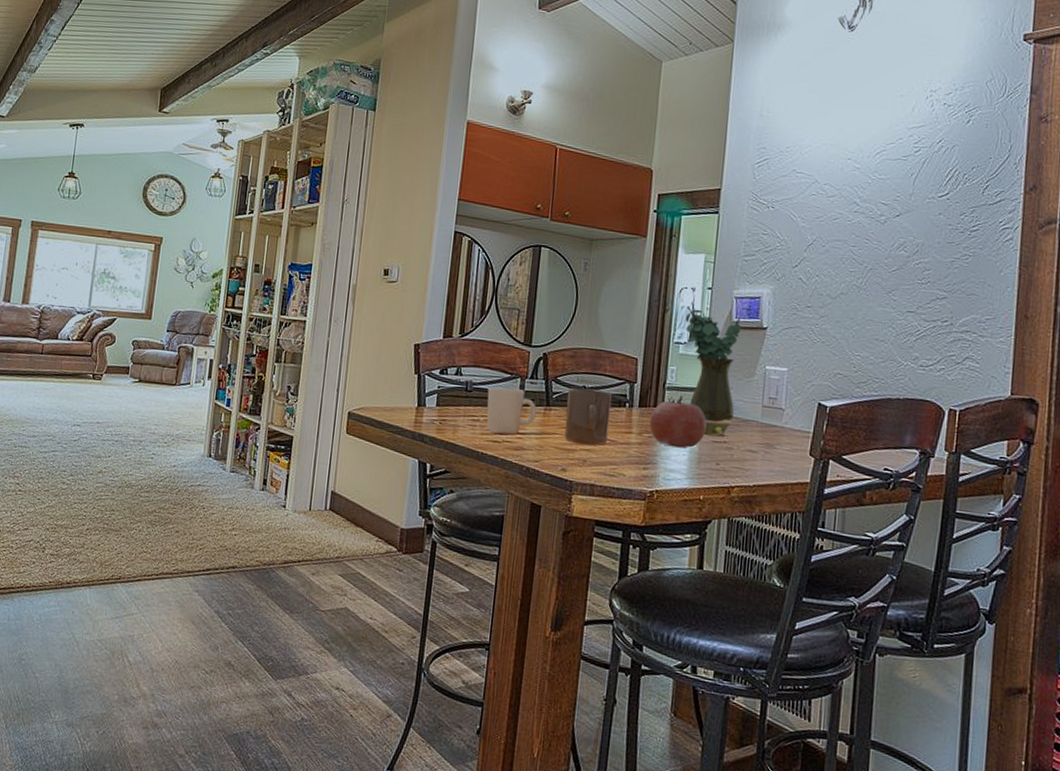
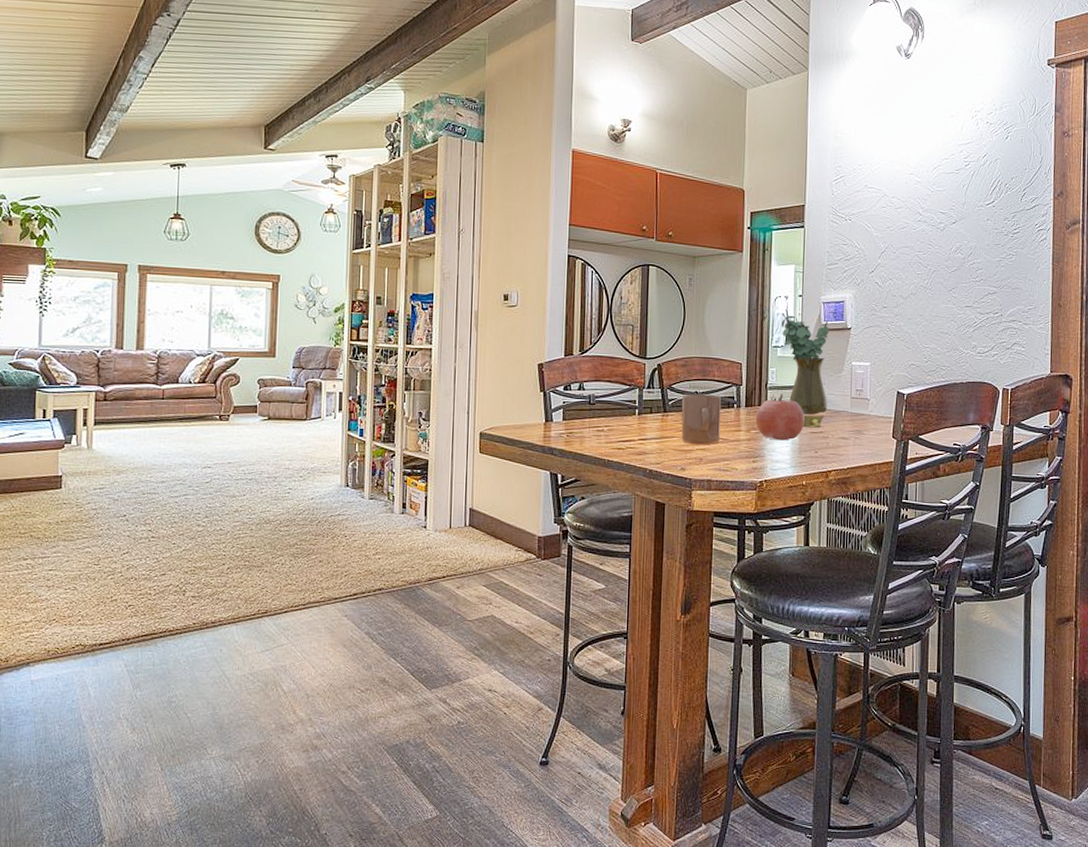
mug: present [486,386,537,435] -> none [609,398,655,441]

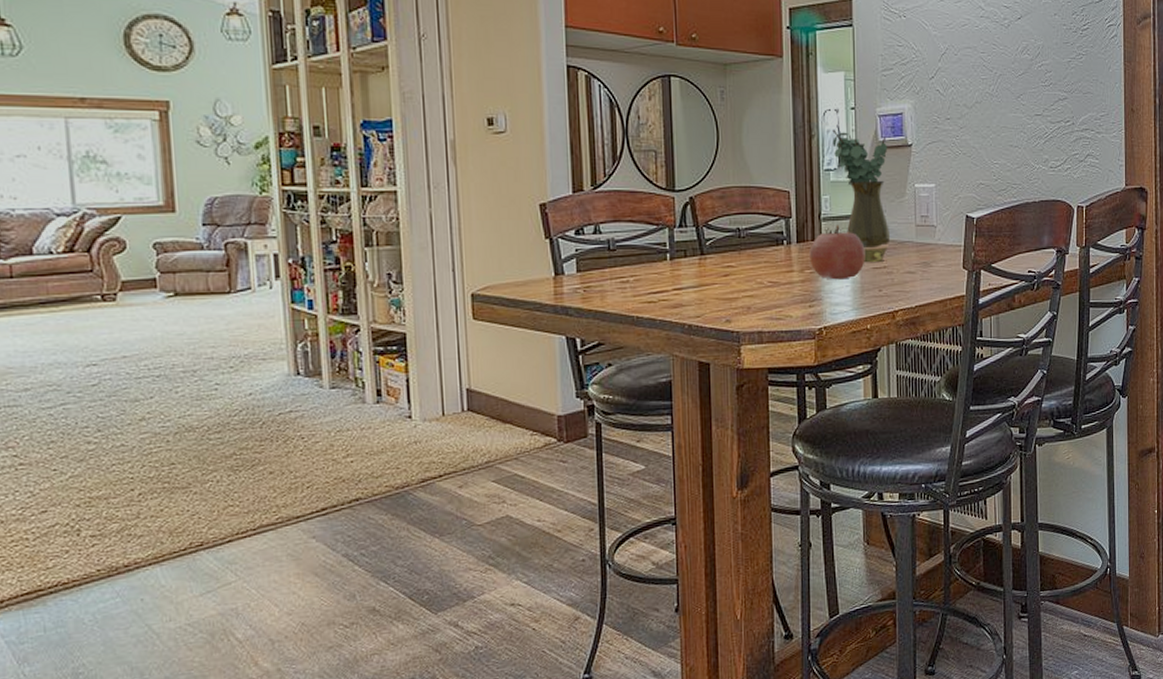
cup: present [681,393,721,444] -> none [722,230,770,290]

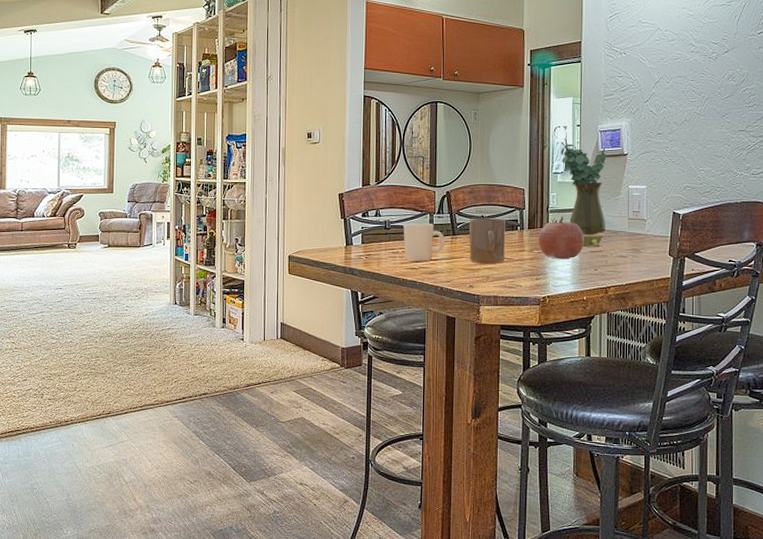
mug: none [633,241,691,293] -> present [403,223,445,262]
cup: none [722,230,770,290] -> present [469,218,506,264]

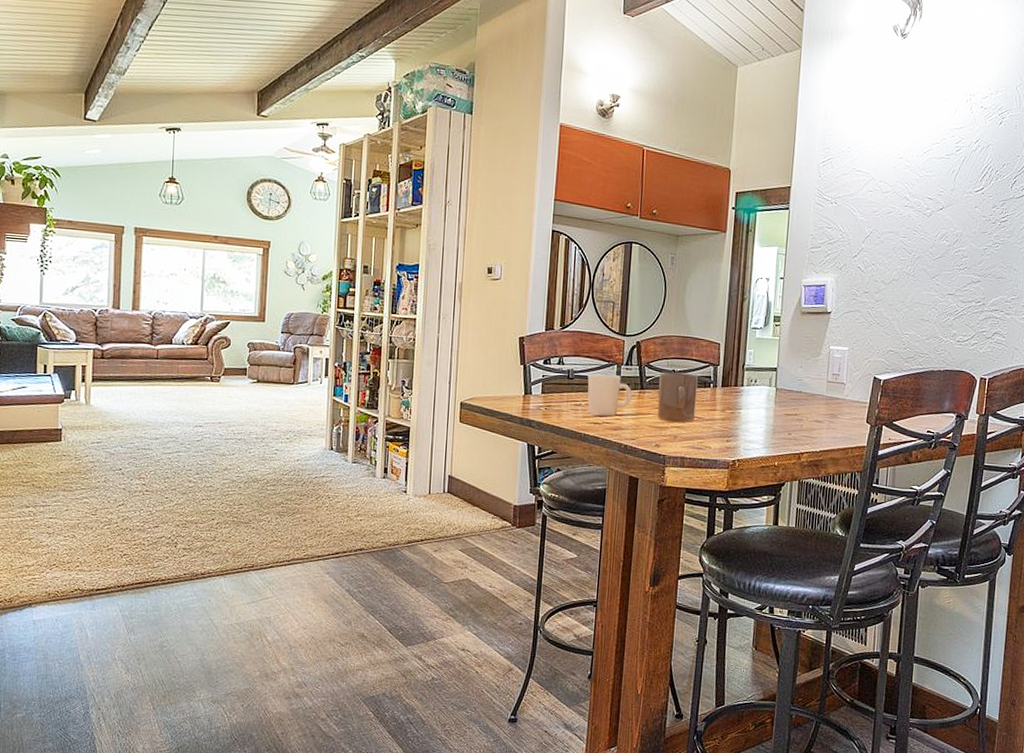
fruit: present [538,216,584,259] -> none [731,375,780,422]
vase: present [561,141,607,248] -> none [761,294,810,410]

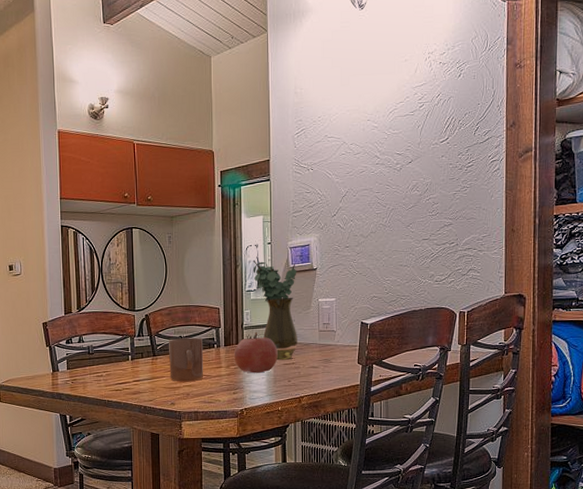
mug: present [587,373,632,417] -> none [106,346,146,384]
fruit: none [731,375,780,422] -> present [234,332,278,373]
vase: none [761,294,810,410] -> present [253,260,298,361]

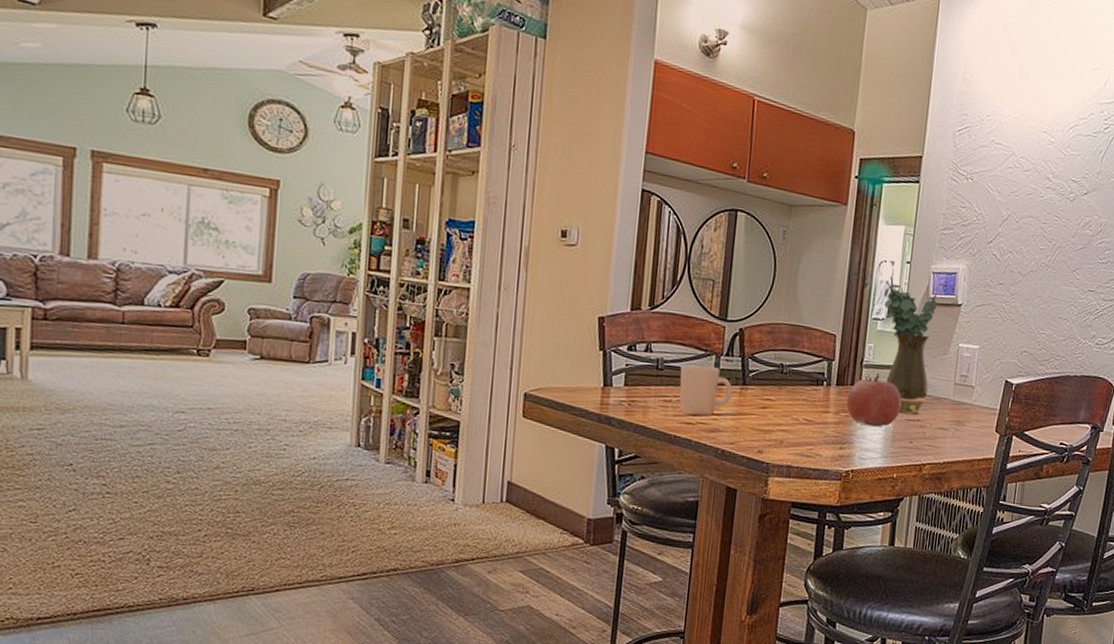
mug: none [106,346,146,384] -> present [679,364,732,416]
cup: present [169,337,204,381] -> none [760,365,810,426]

